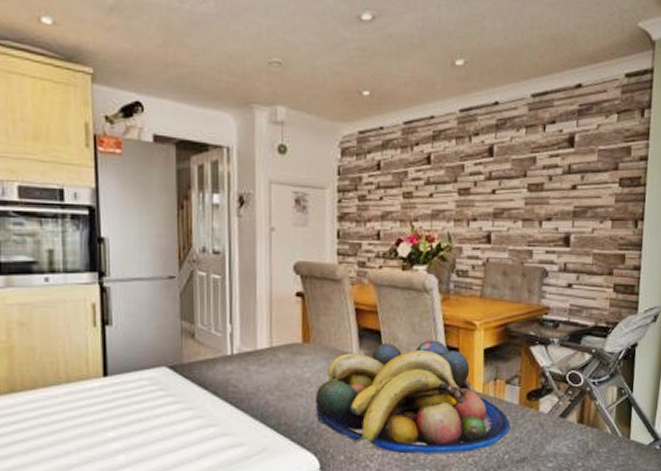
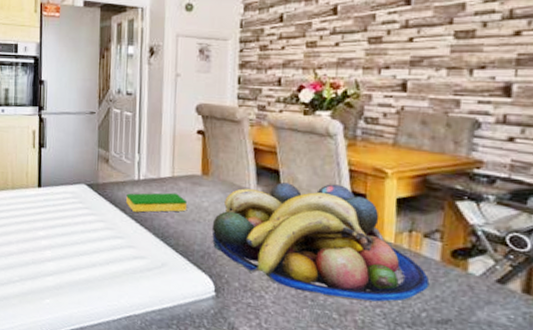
dish sponge: none [218,366,289,393] -> present [126,192,188,213]

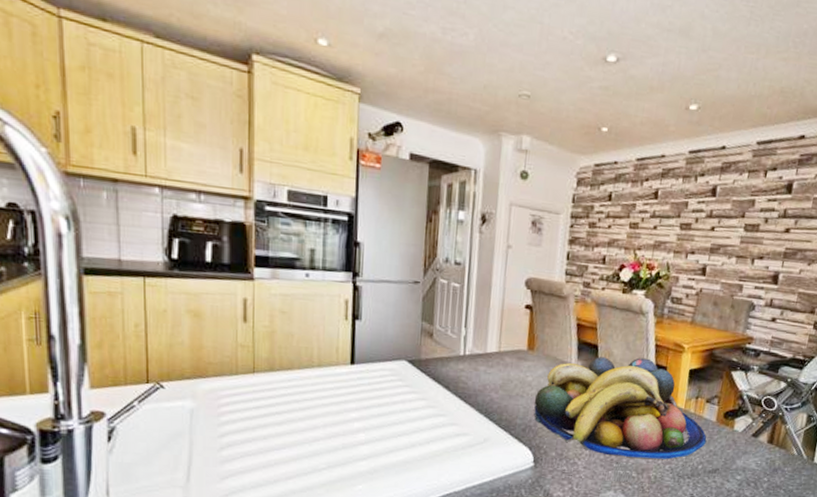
dish sponge: present [126,192,188,213] -> none [450,368,512,389]

